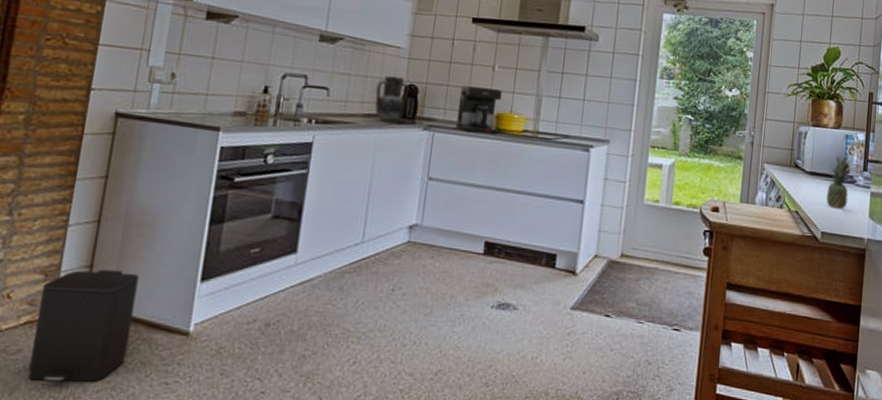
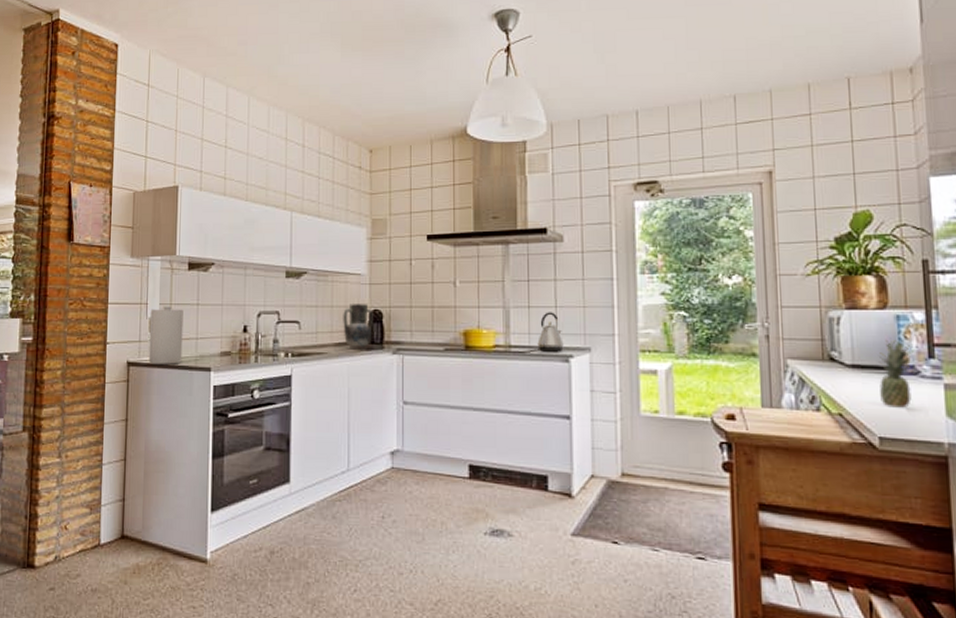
pedal bin: present [28,270,139,382] -> none [86,503,161,604]
paper towel holder: none [143,55,194,120] -> present [148,306,184,364]
coffee maker: present [455,86,502,135] -> none [423,306,468,354]
kettle: none [563,104,587,143] -> present [537,312,564,353]

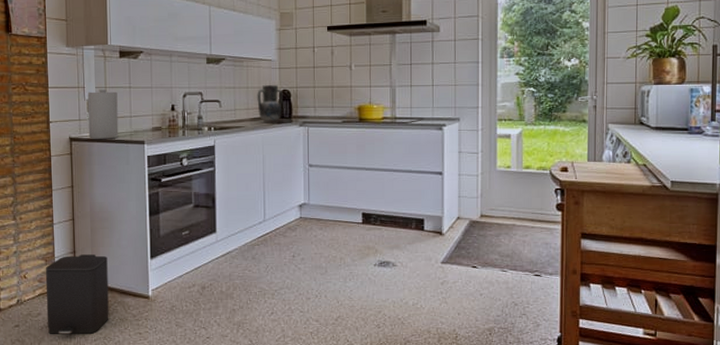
pedal bin: none [86,503,161,604] -> present [45,254,109,334]
kettle: present [537,312,564,353] -> none [417,89,438,123]
fruit: present [879,339,914,409] -> none [674,107,701,160]

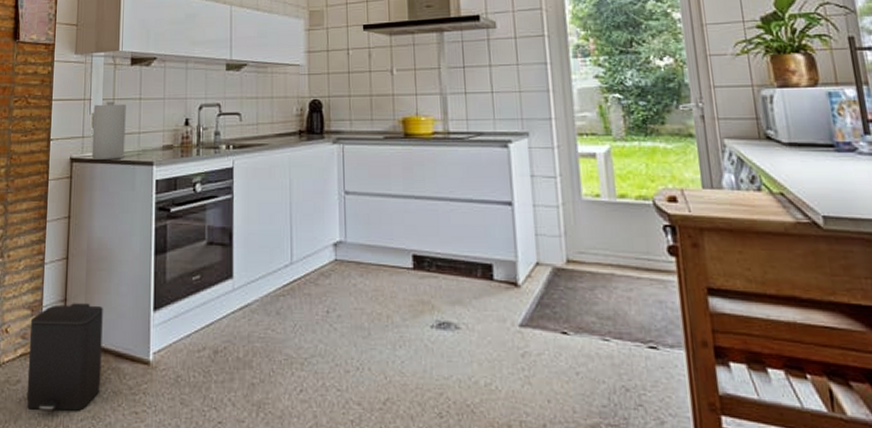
ceramic jug: present [257,85,283,124] -> none [283,94,313,140]

